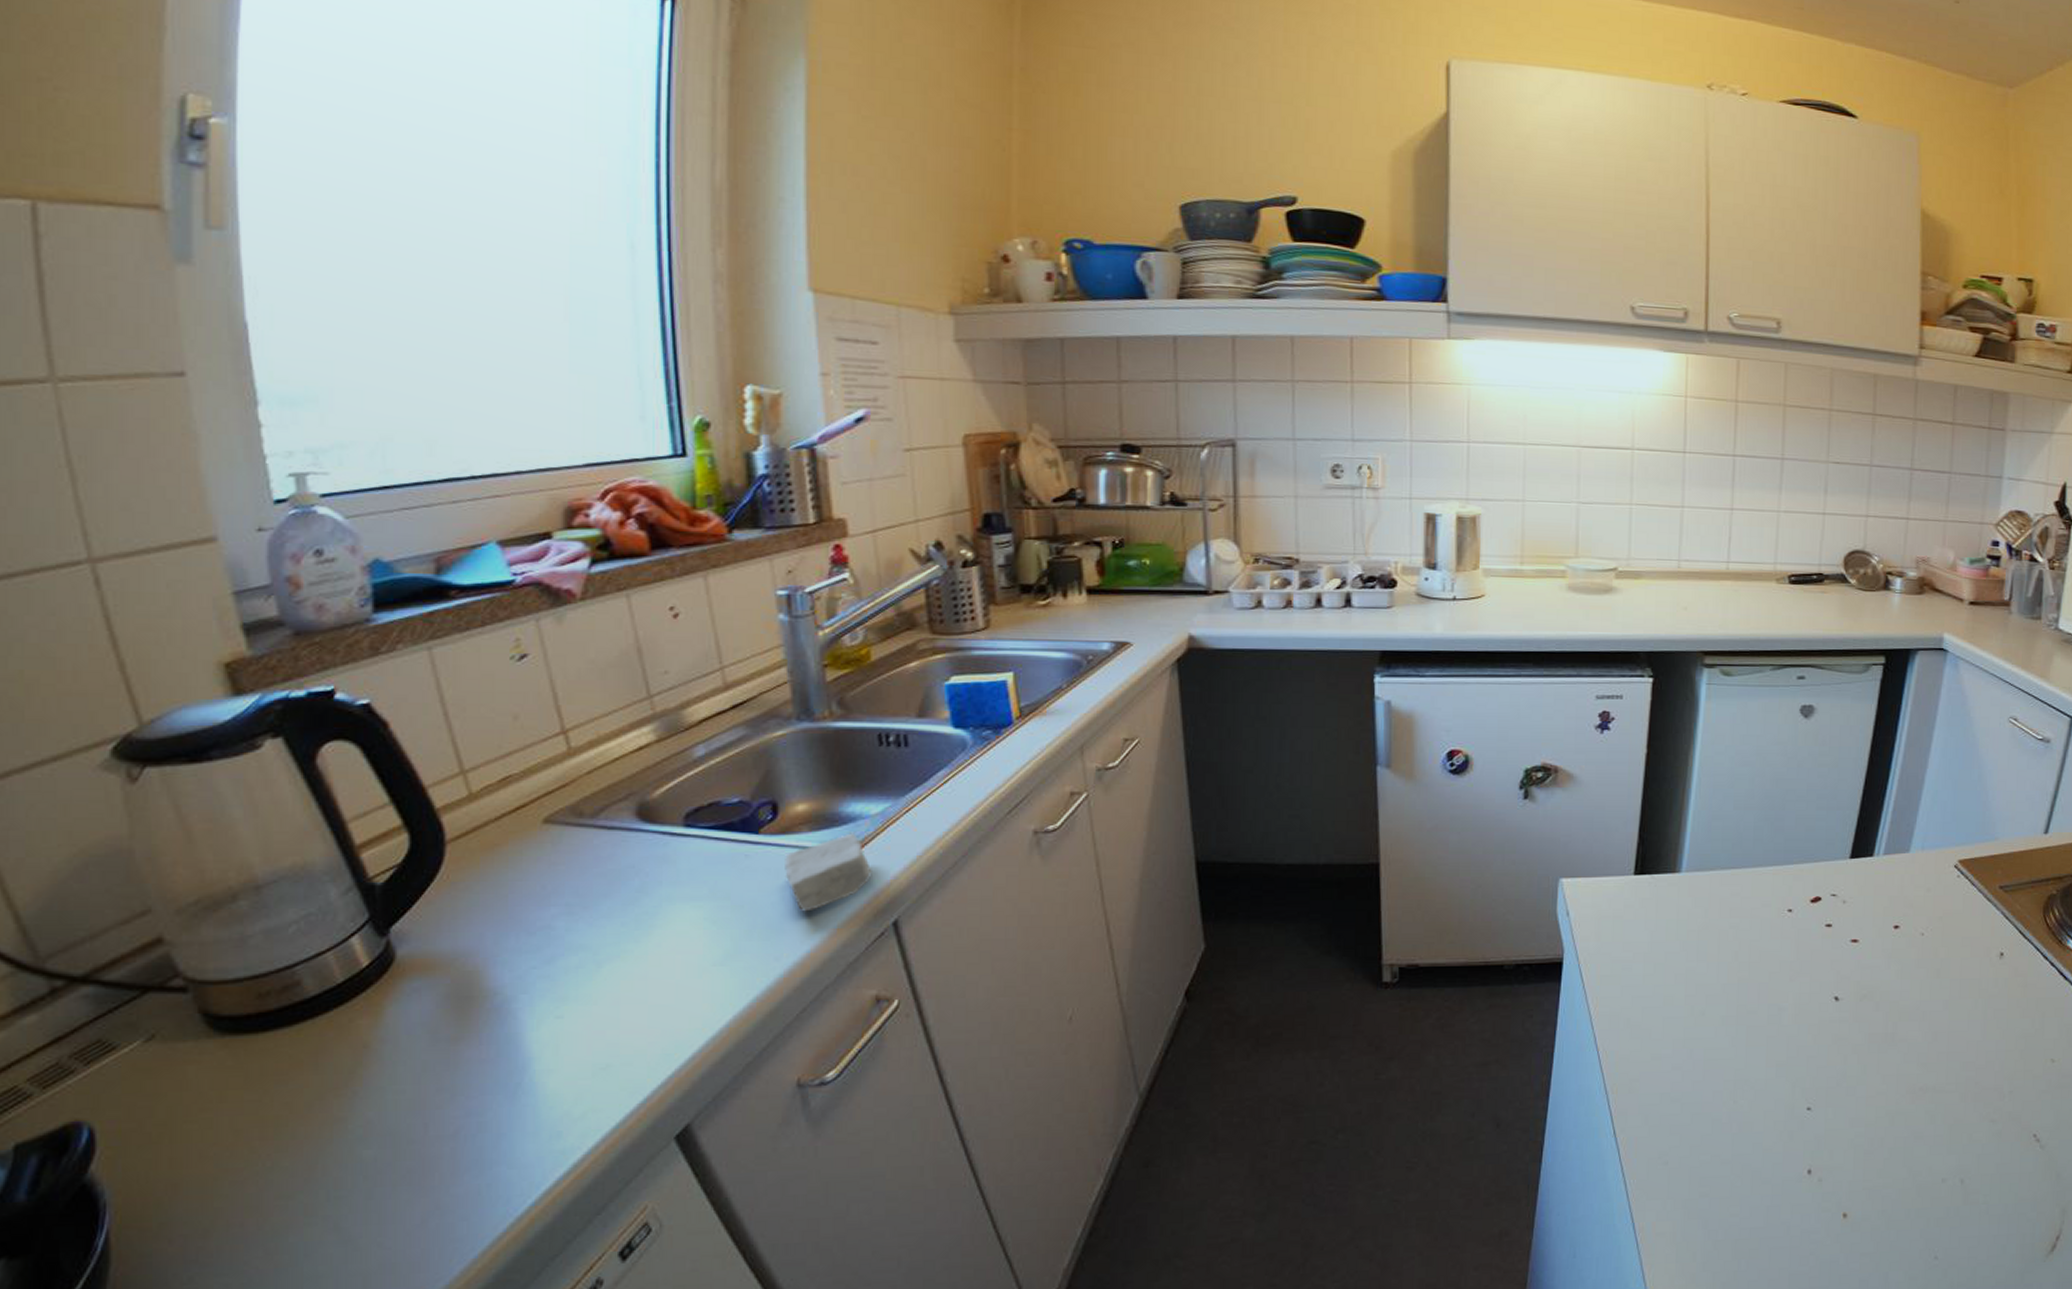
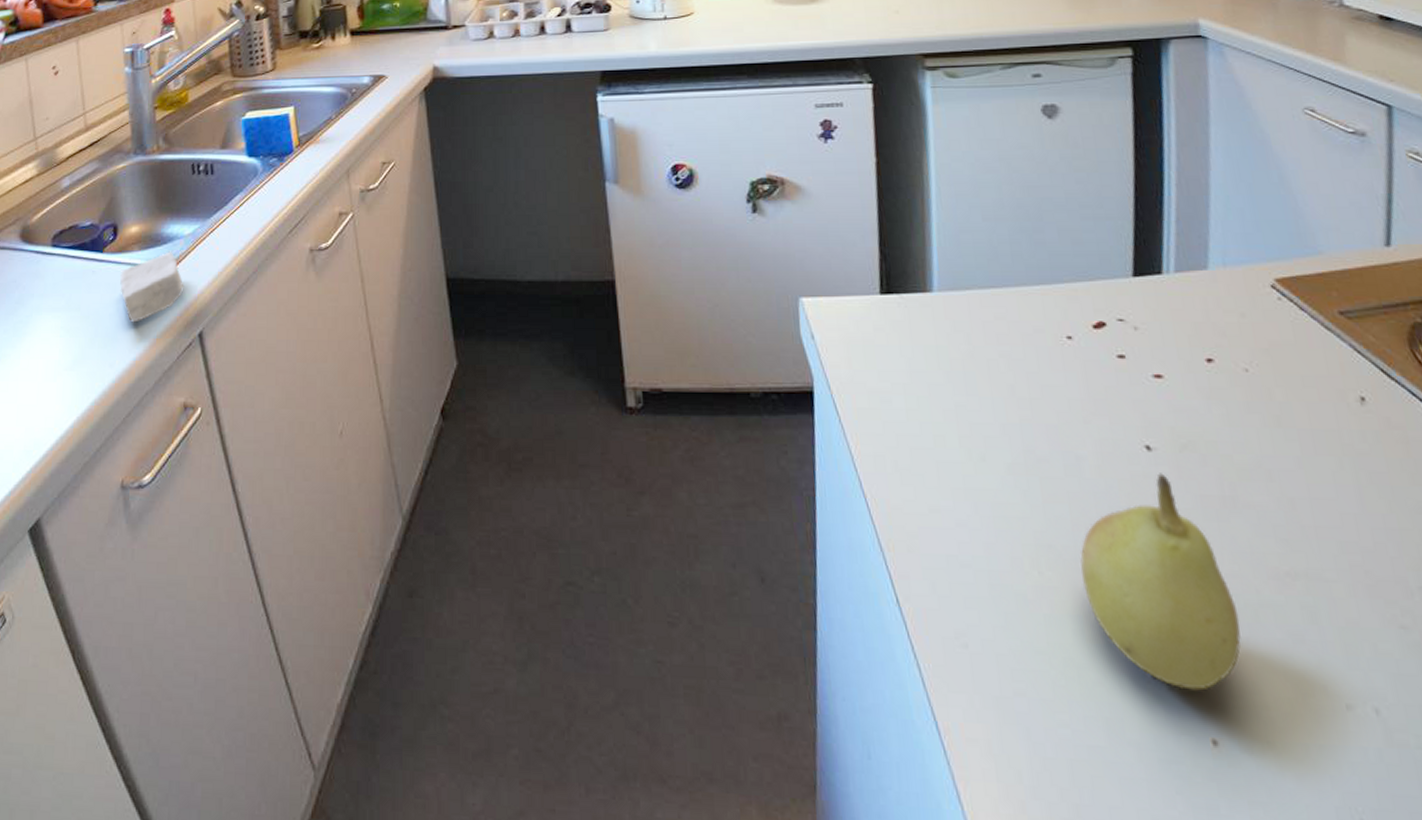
fruit: none [1767,1018,1880,1180] -> present [1079,473,1241,691]

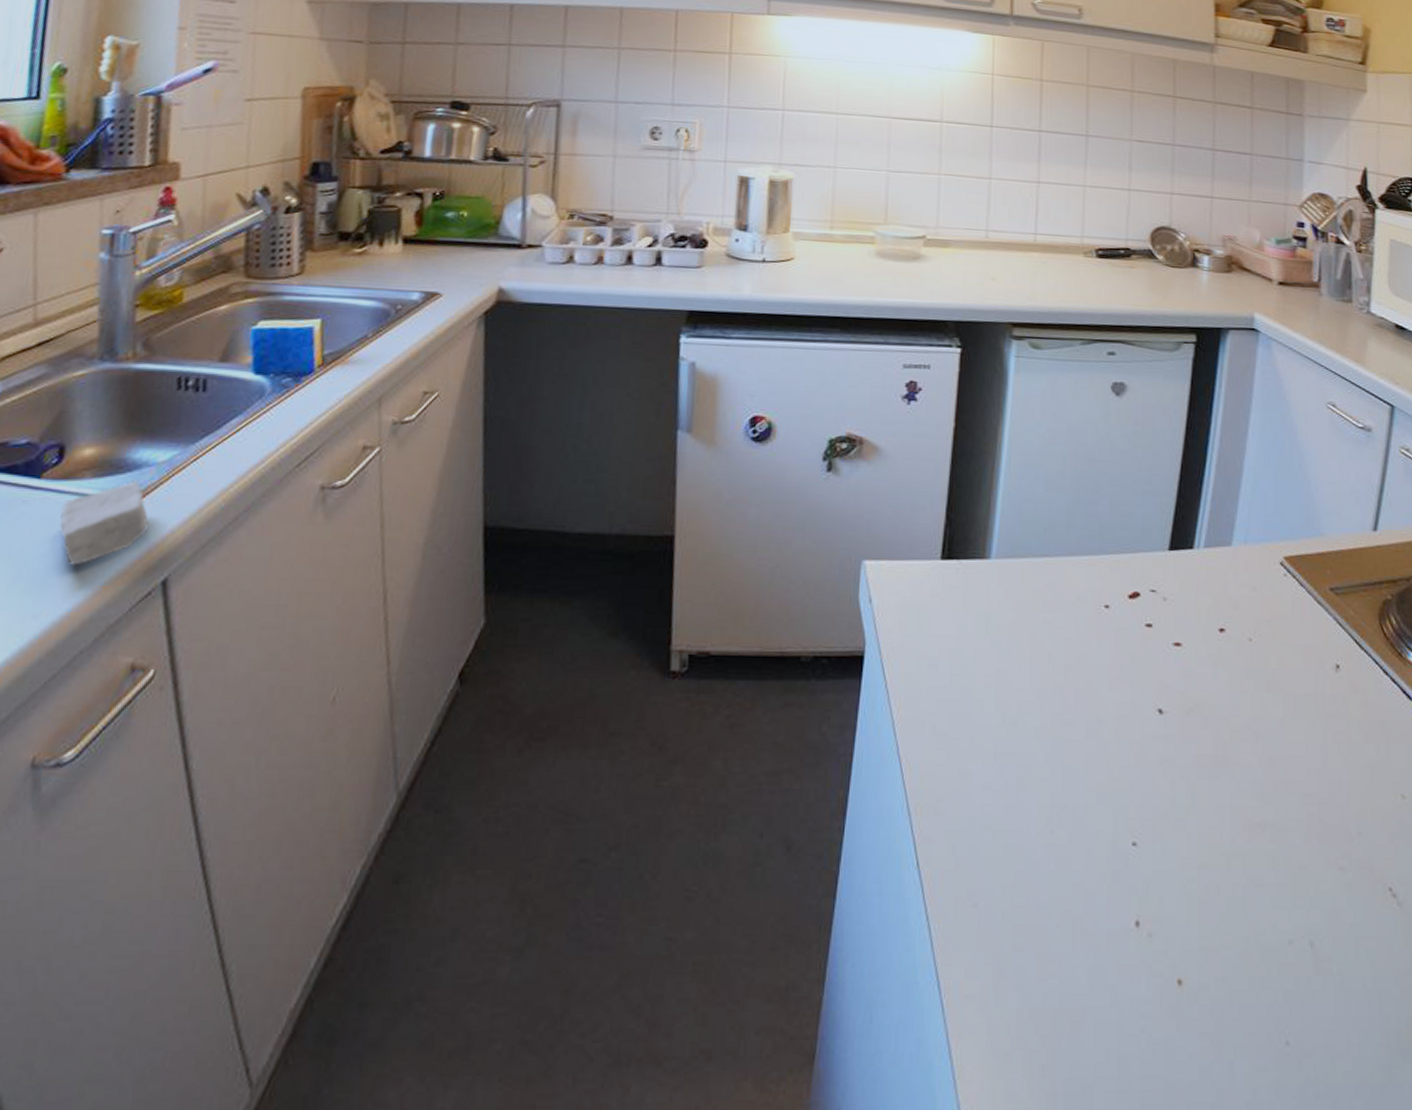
fruit: present [1079,473,1241,691] -> none [1087,734,1215,935]

